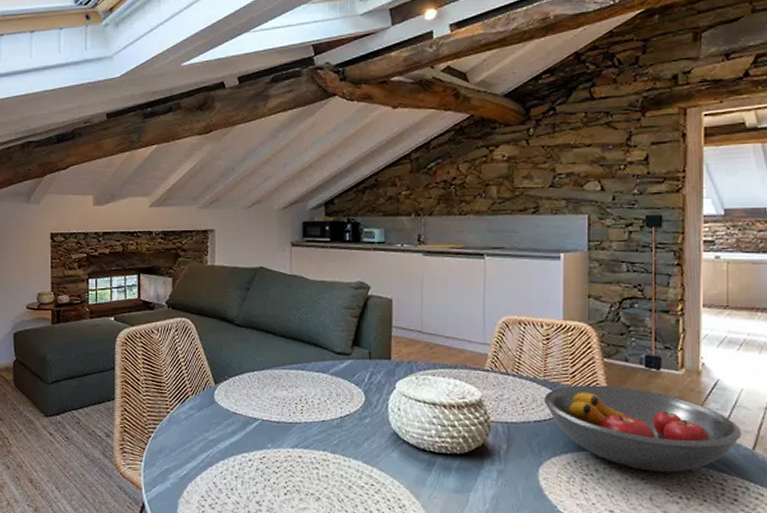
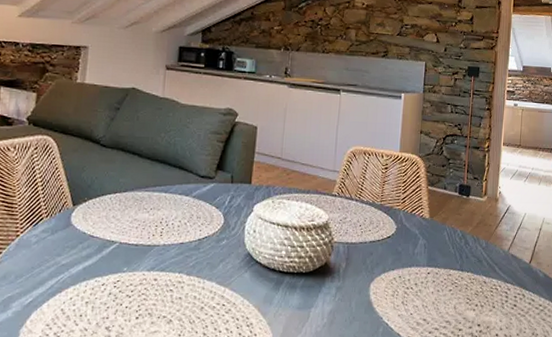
fruit bowl: present [544,385,743,473] -> none [379,209,523,285]

